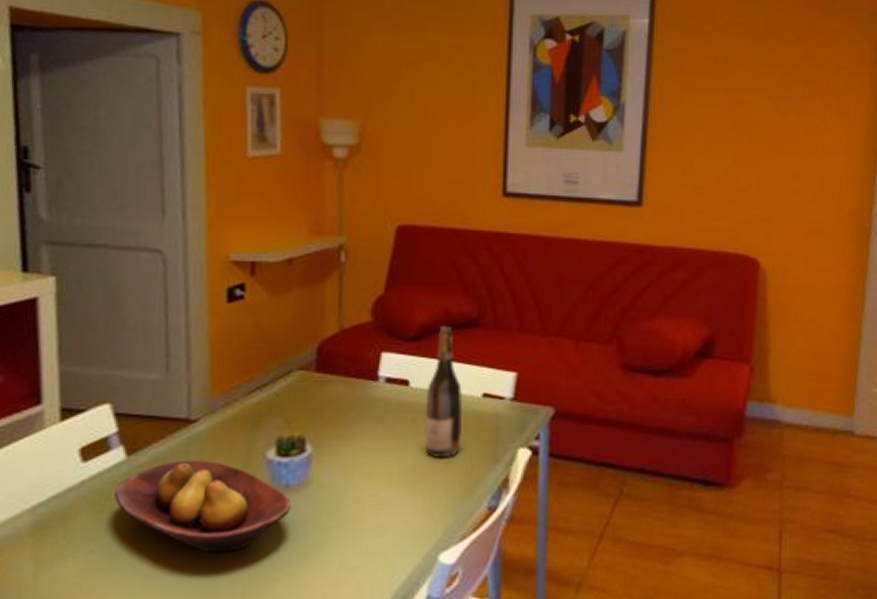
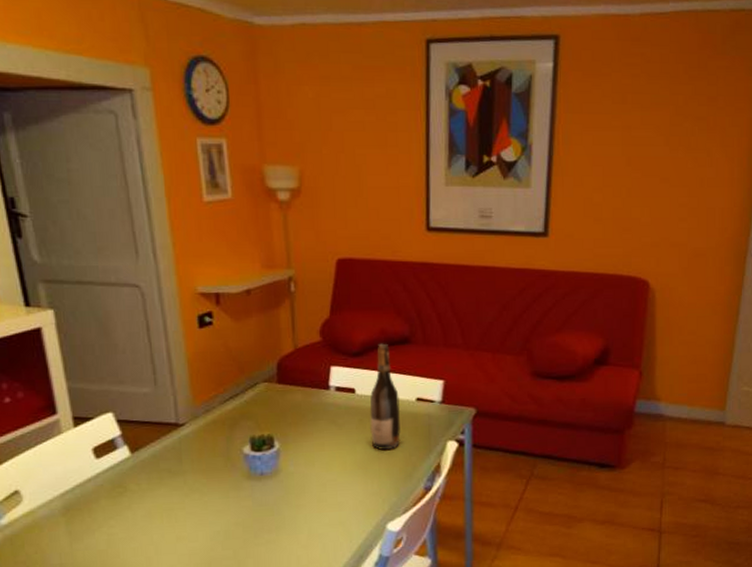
fruit bowl: present [114,460,291,553] -> none [125,455,266,526]

